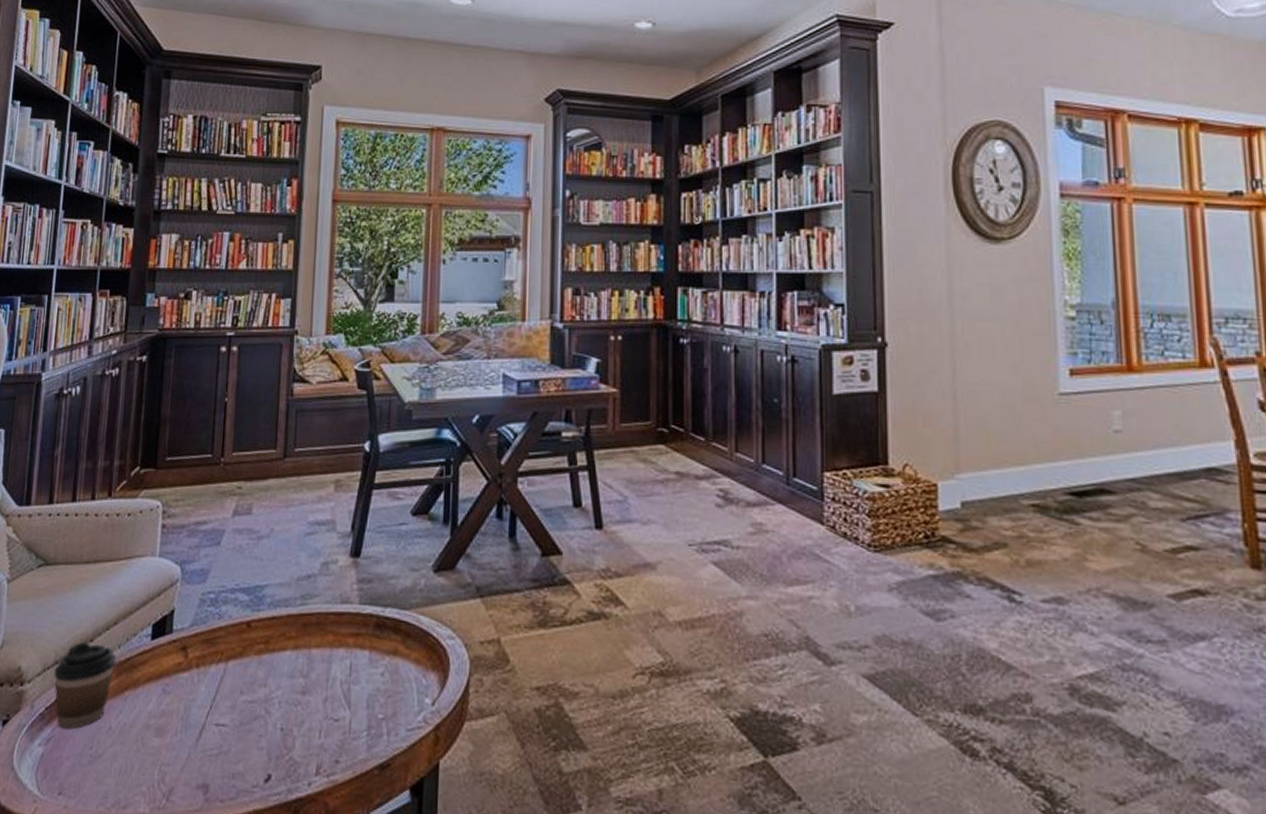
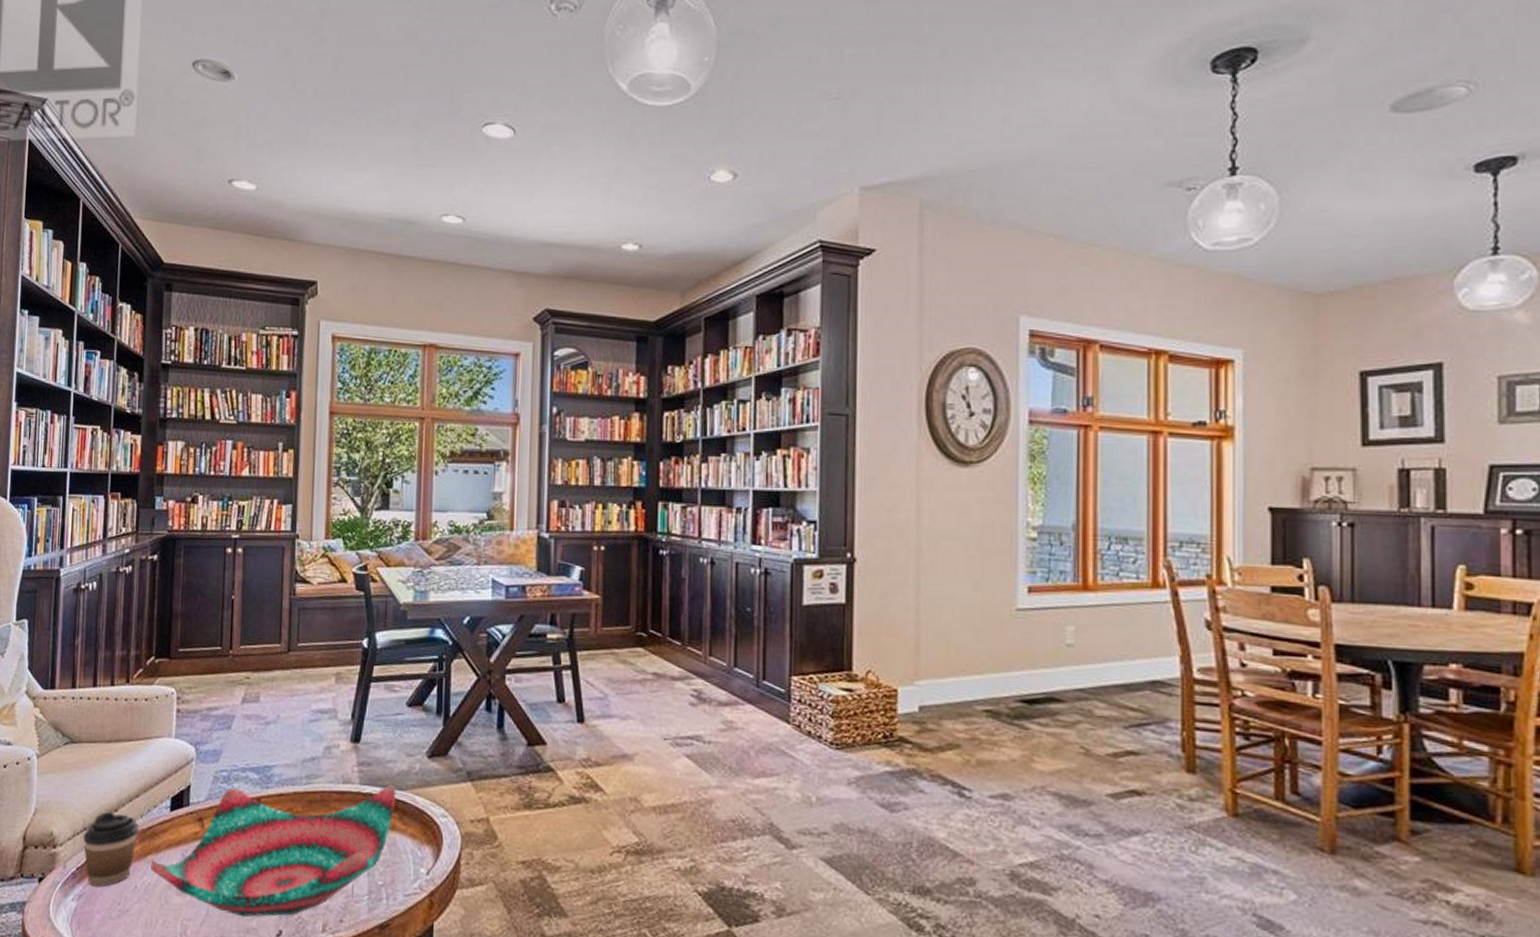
decorative bowl: none [127,604,399,760] -> present [150,785,397,918]

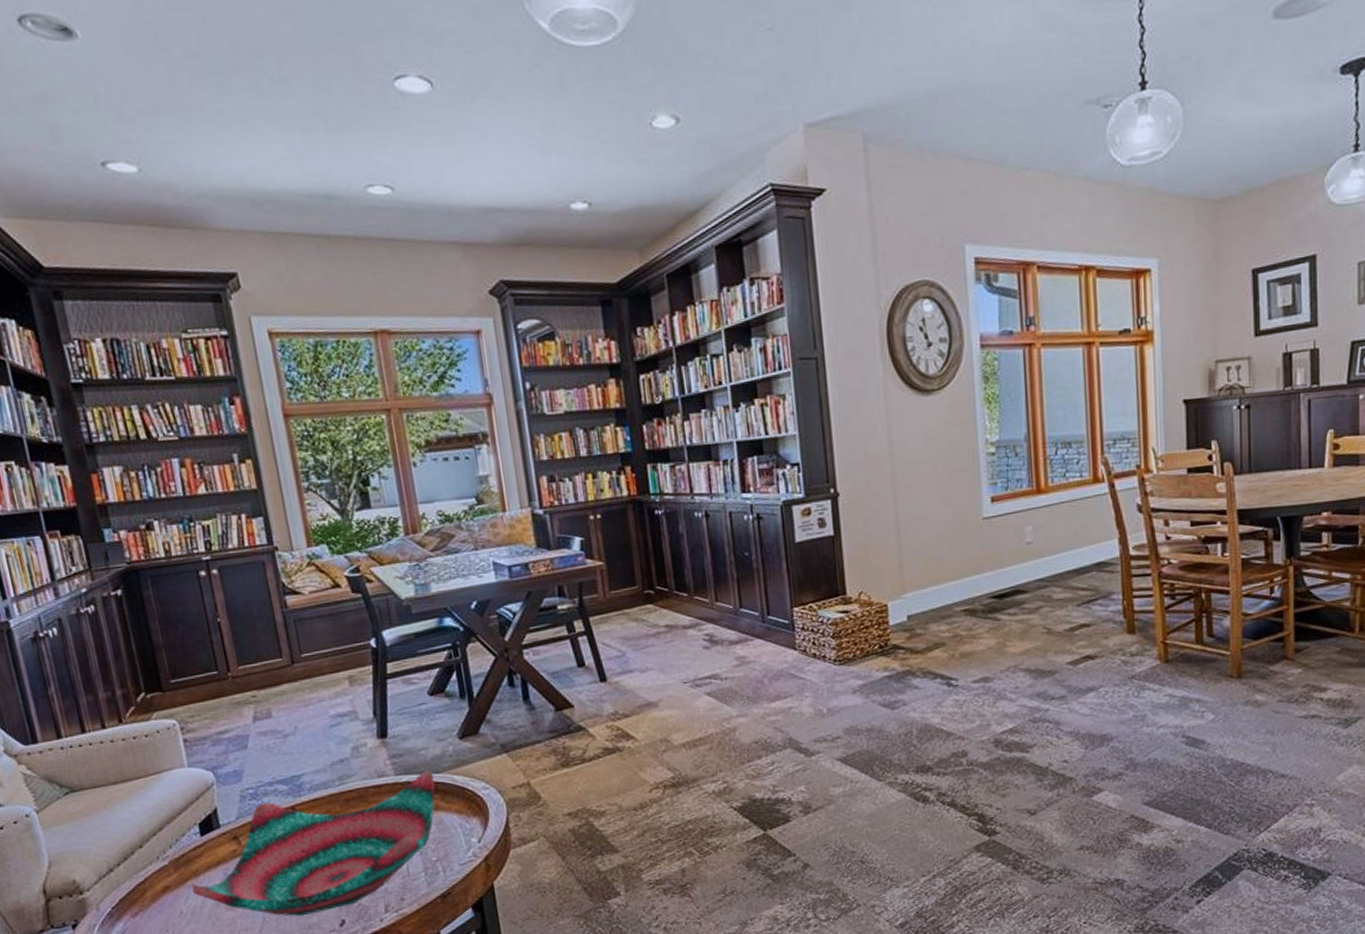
coffee cup: present [83,811,139,887] -> none [110,848,173,921]

